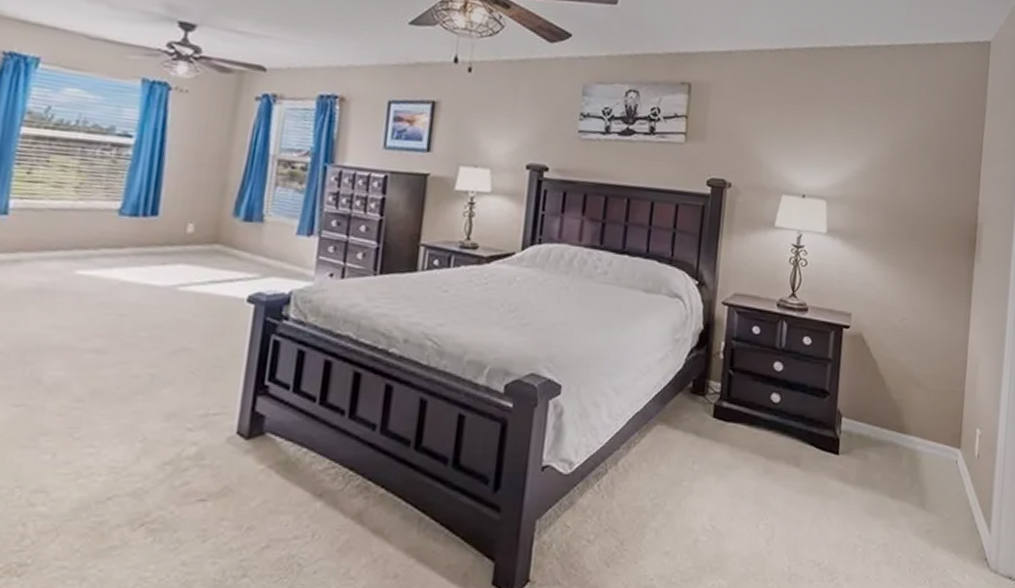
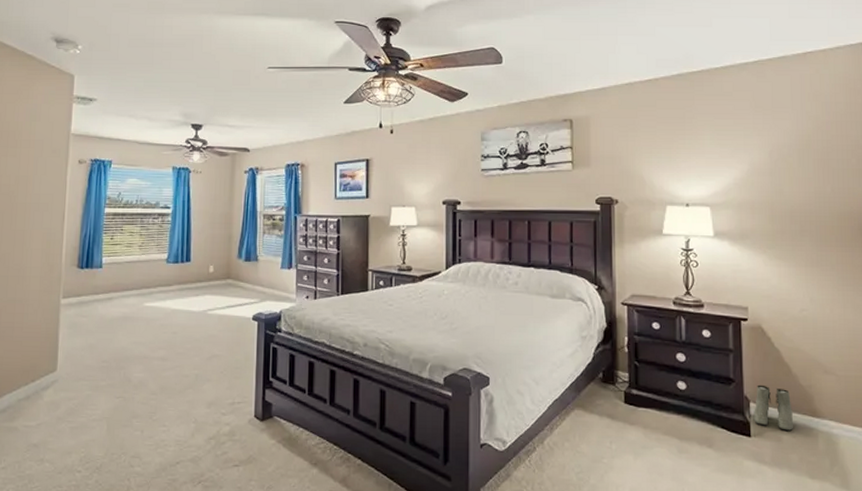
boots: none [844,398,882,448] -> present [754,384,793,431]

